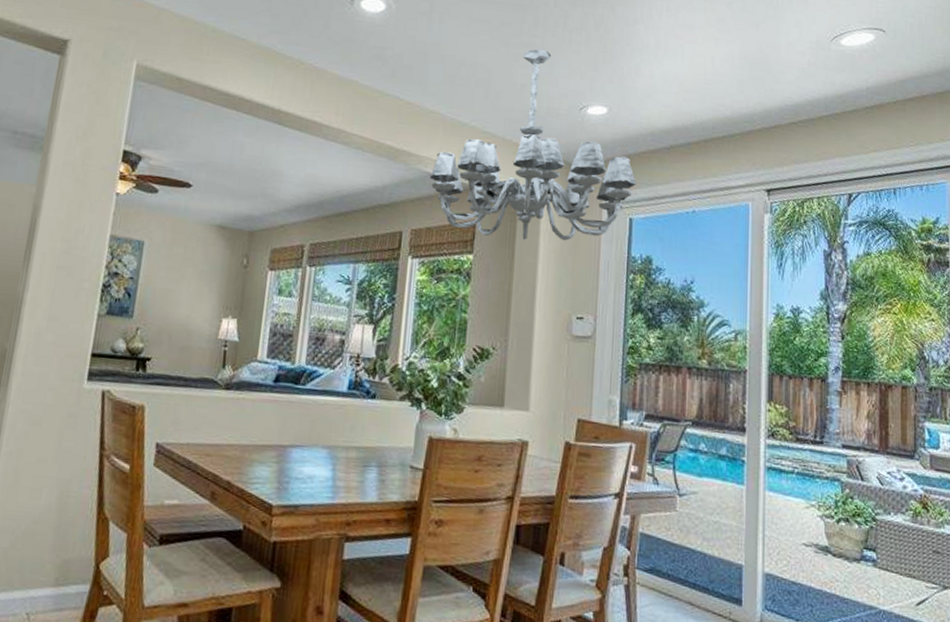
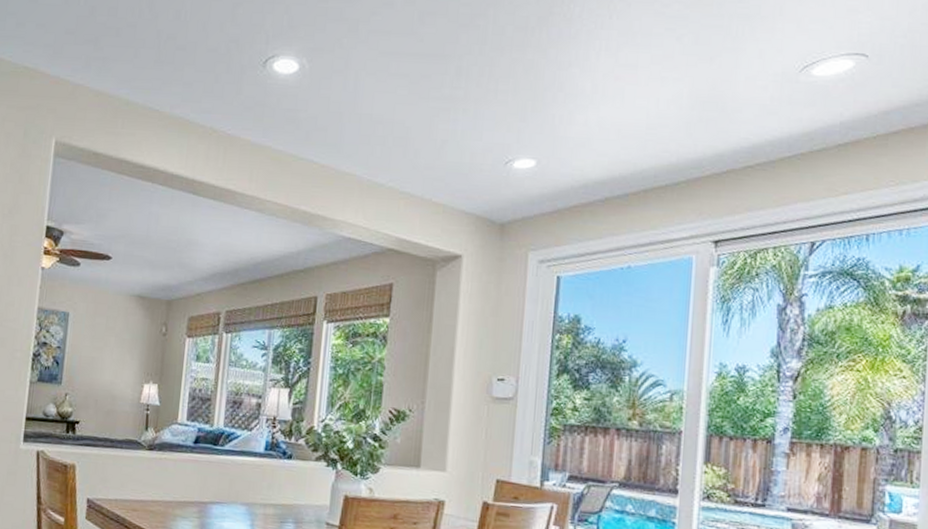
chandelier: present [429,49,636,241] -> none [345,101,565,302]

